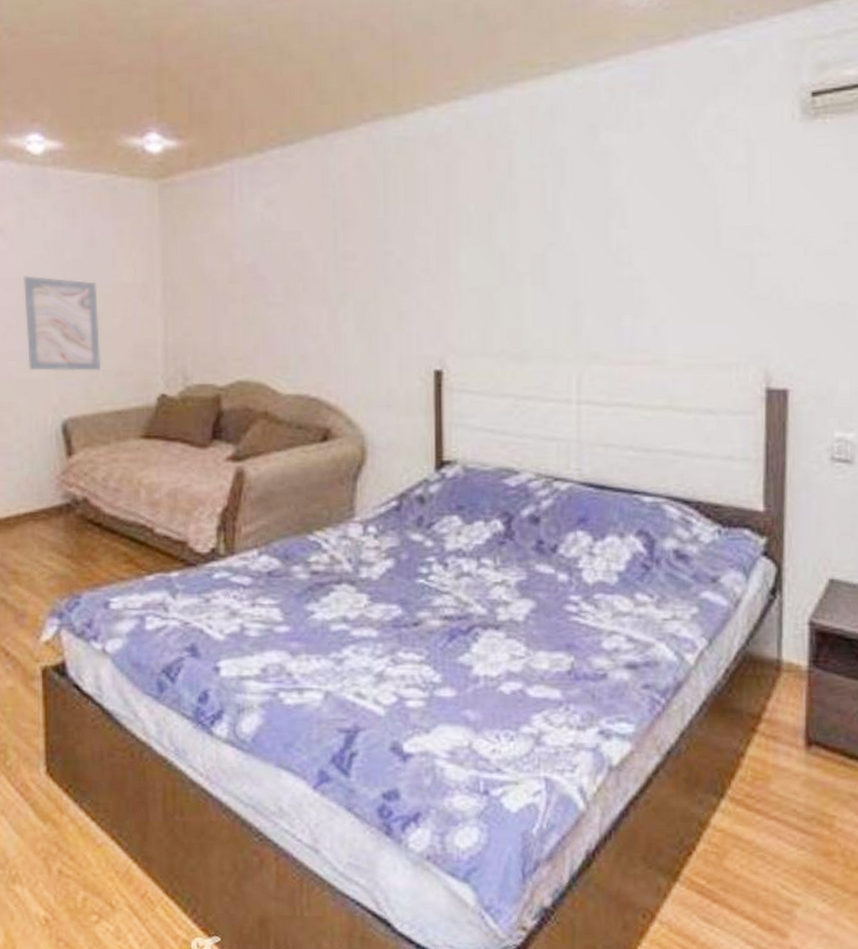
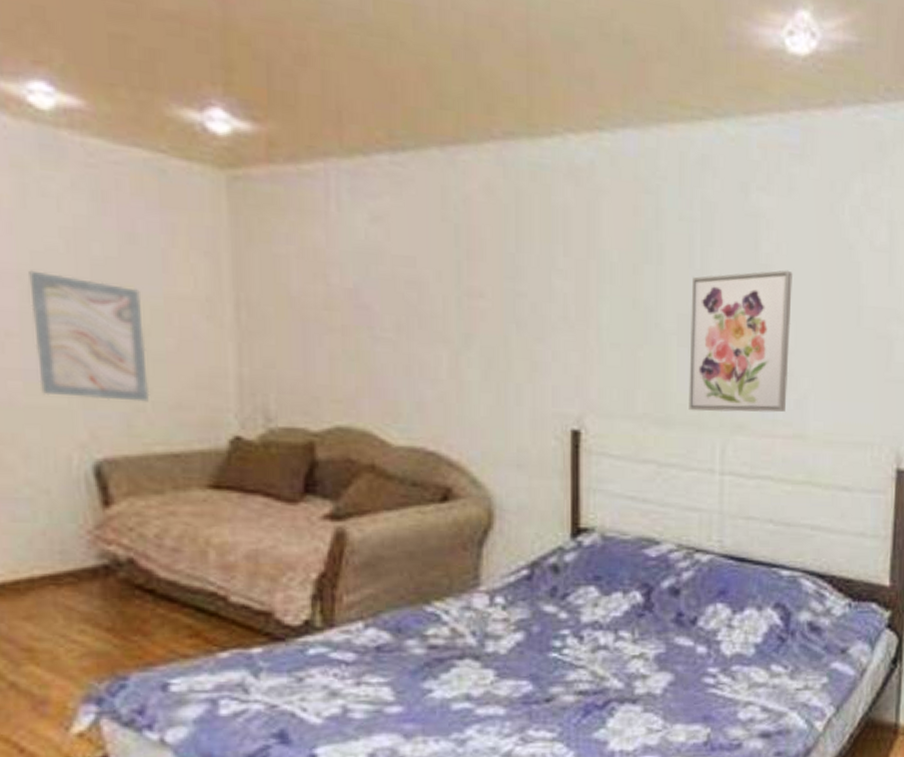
wall art: none [543,201,645,345] -> present [688,270,793,413]

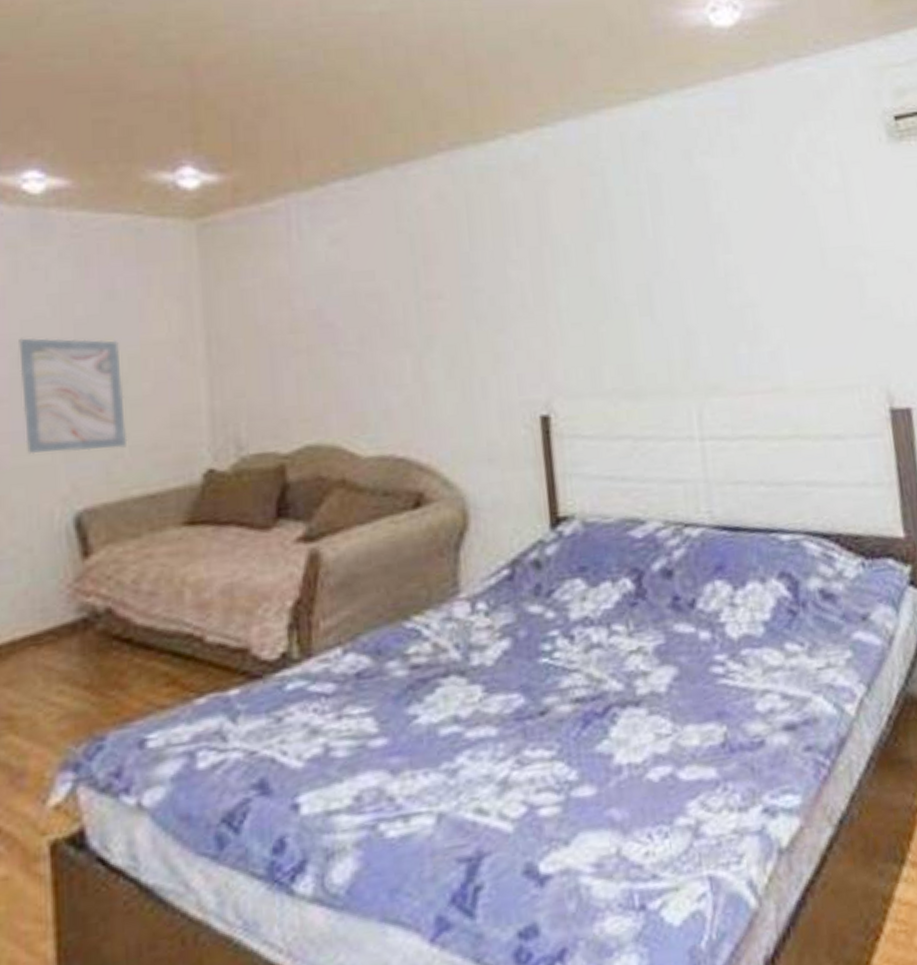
wall art: present [688,270,793,413] -> none [646,225,760,379]

